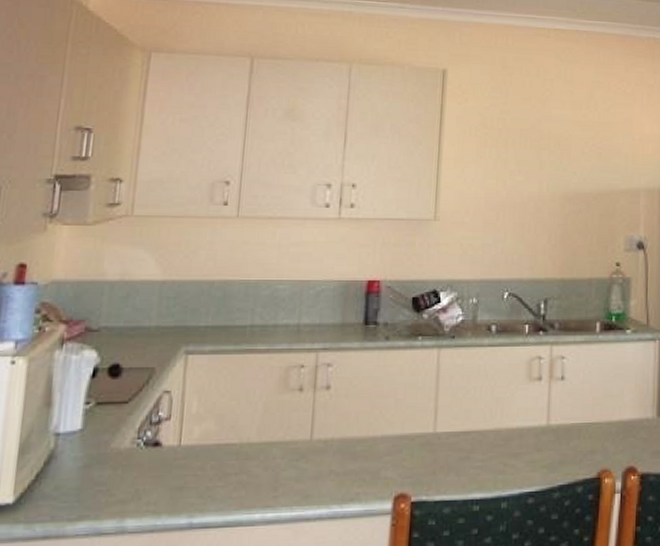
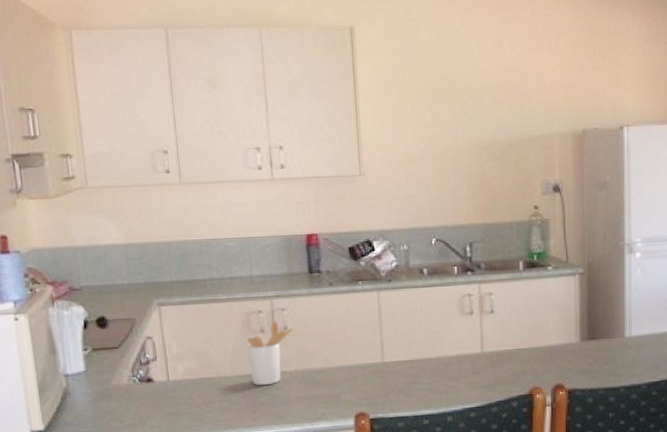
utensil holder: none [279,378,336,456] -> present [246,321,293,386]

